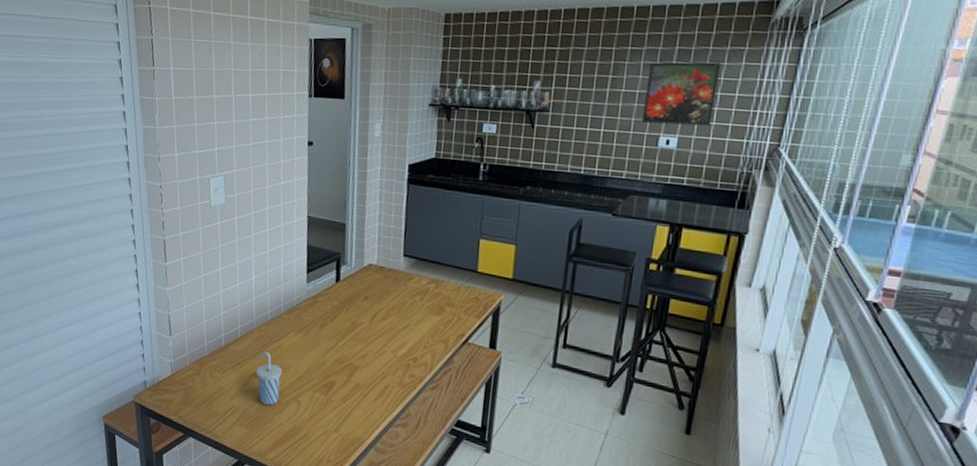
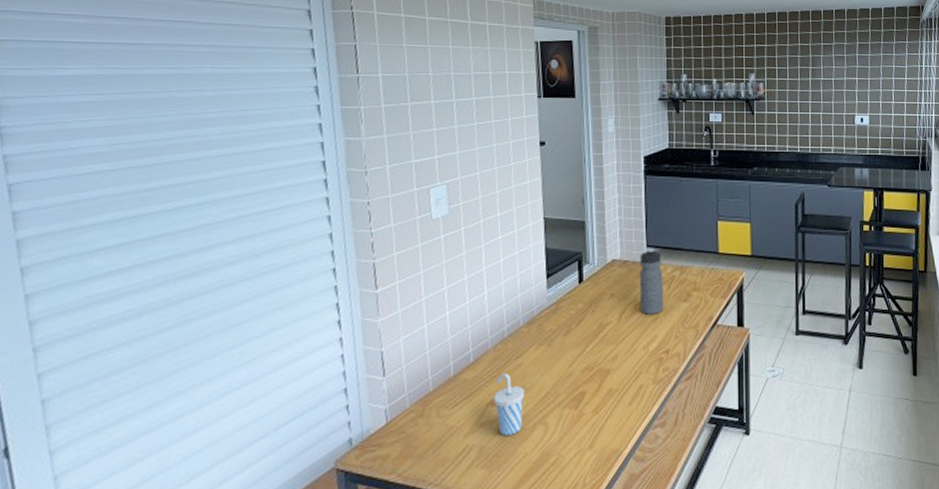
water bottle: none [392,258,418,323] -> present [639,248,664,315]
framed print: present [641,61,722,127] -> none [839,53,892,105]

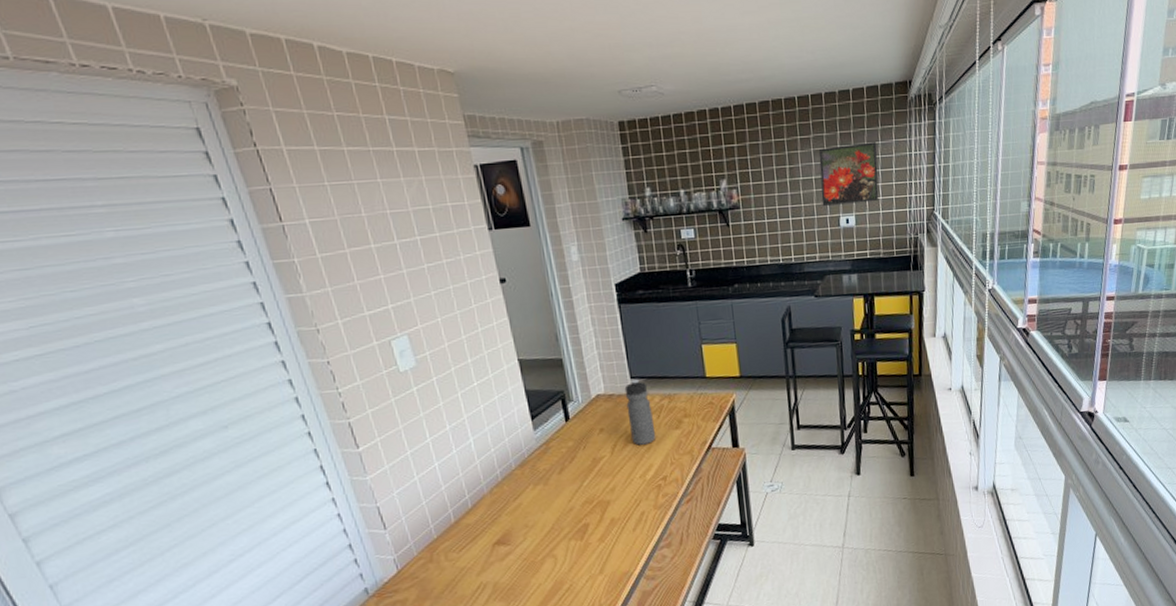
cup: present [493,373,525,436] -> none [498,514,532,571]
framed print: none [839,53,892,105] -> present [819,142,879,206]

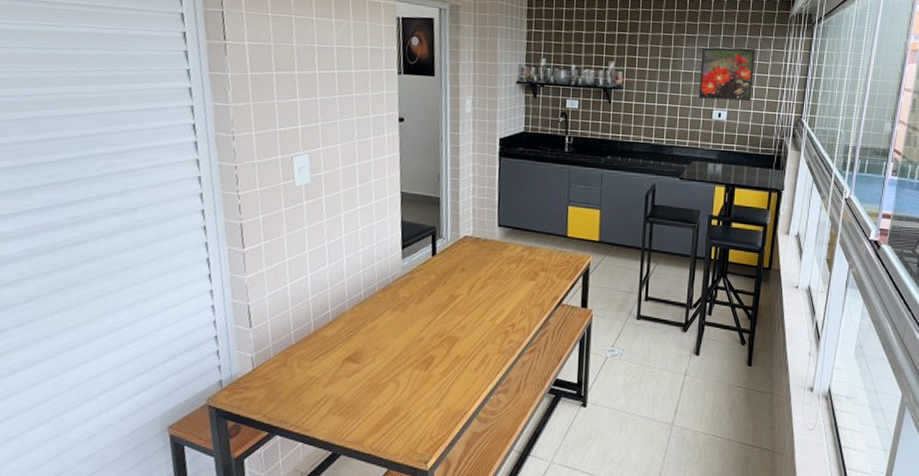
water bottle: present [624,379,657,445] -> none [489,228,513,290]

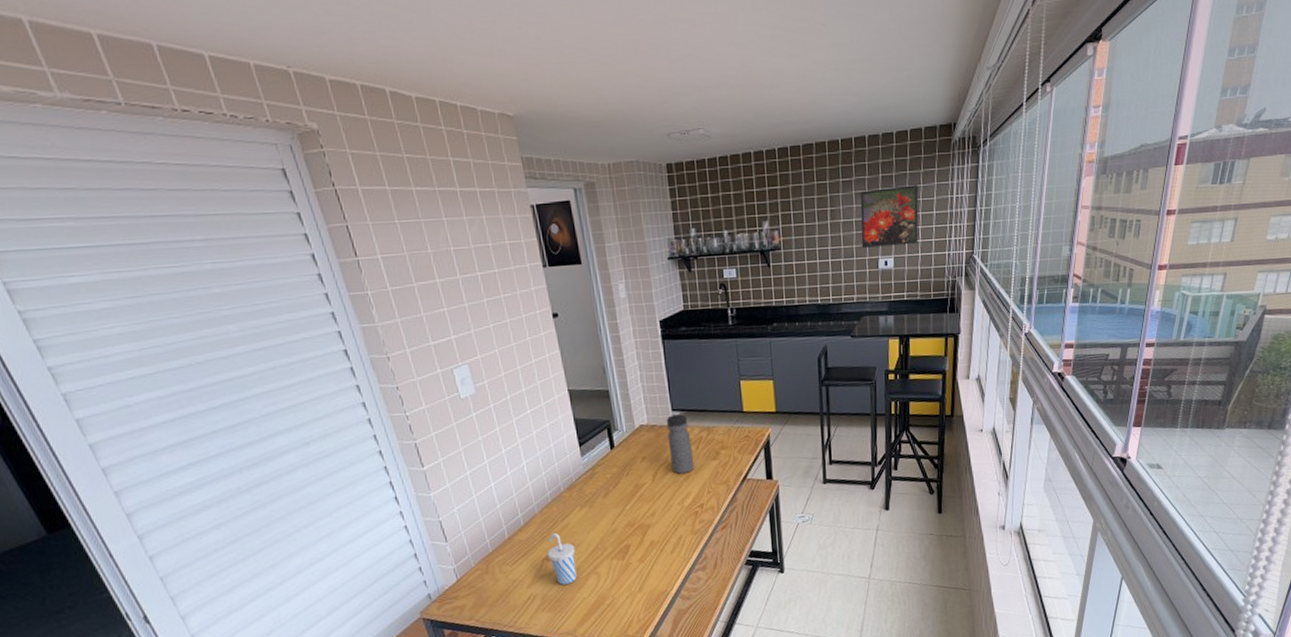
cup: none [350,334,379,389] -> present [547,533,577,585]
water bottle: none [489,228,513,290] -> present [666,412,695,474]

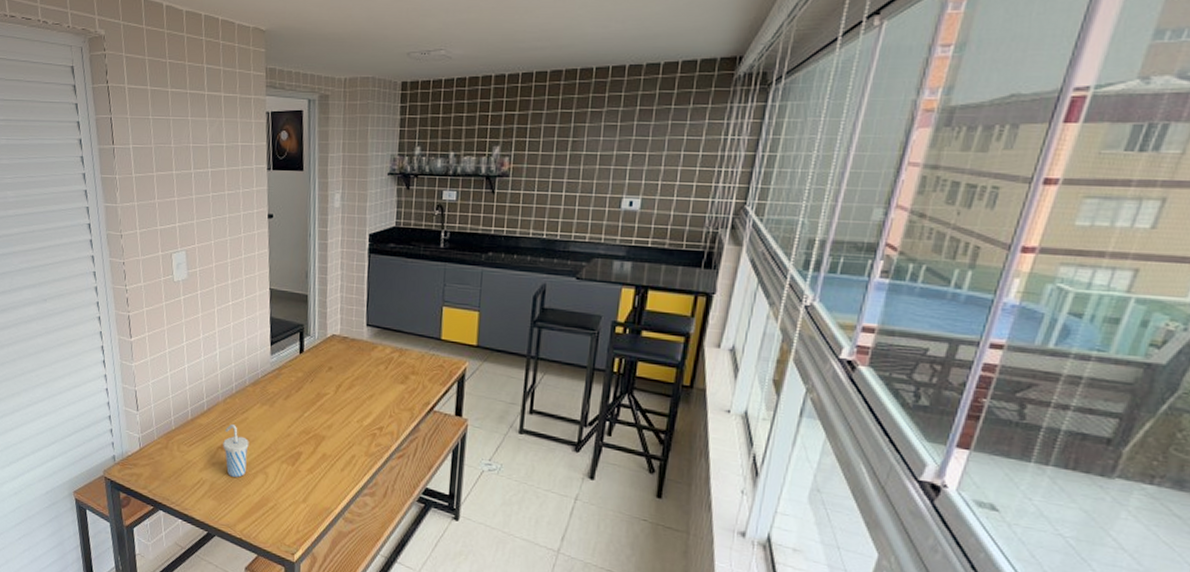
water bottle: present [666,412,695,474] -> none [357,327,382,392]
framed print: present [860,185,919,248] -> none [603,121,684,187]

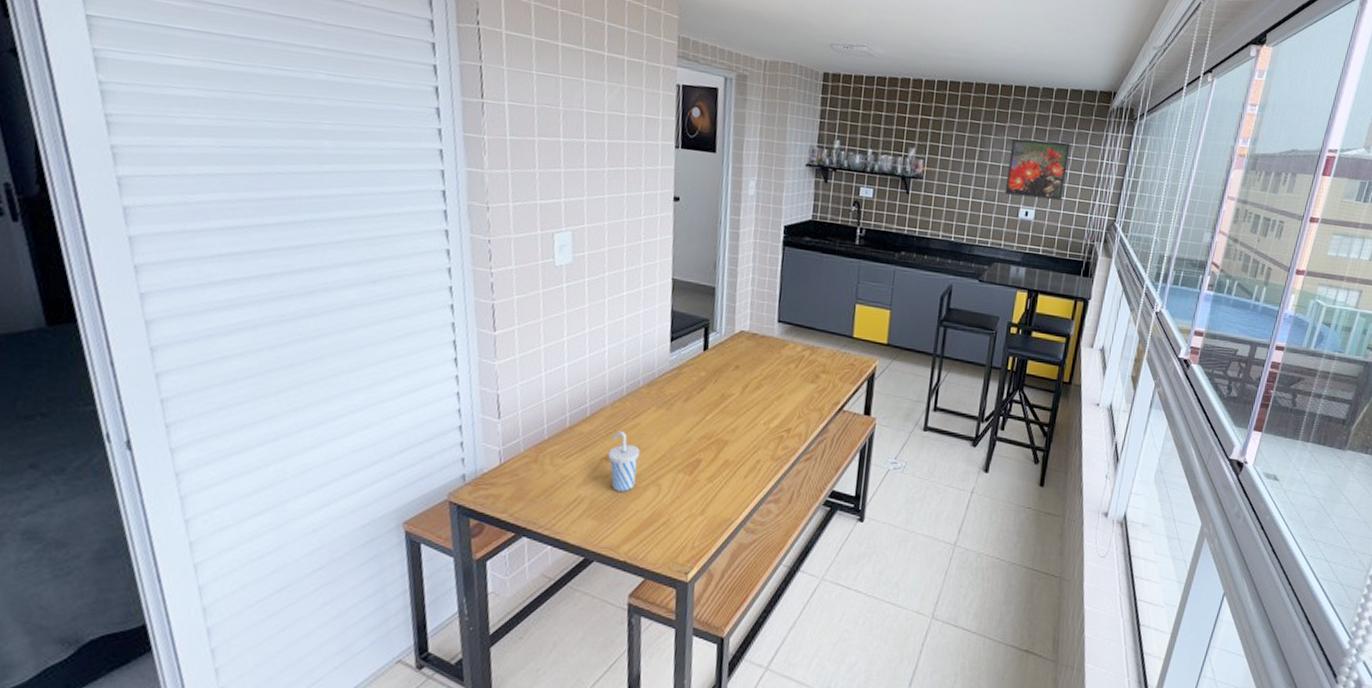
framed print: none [603,121,684,187] -> present [1004,138,1071,201]

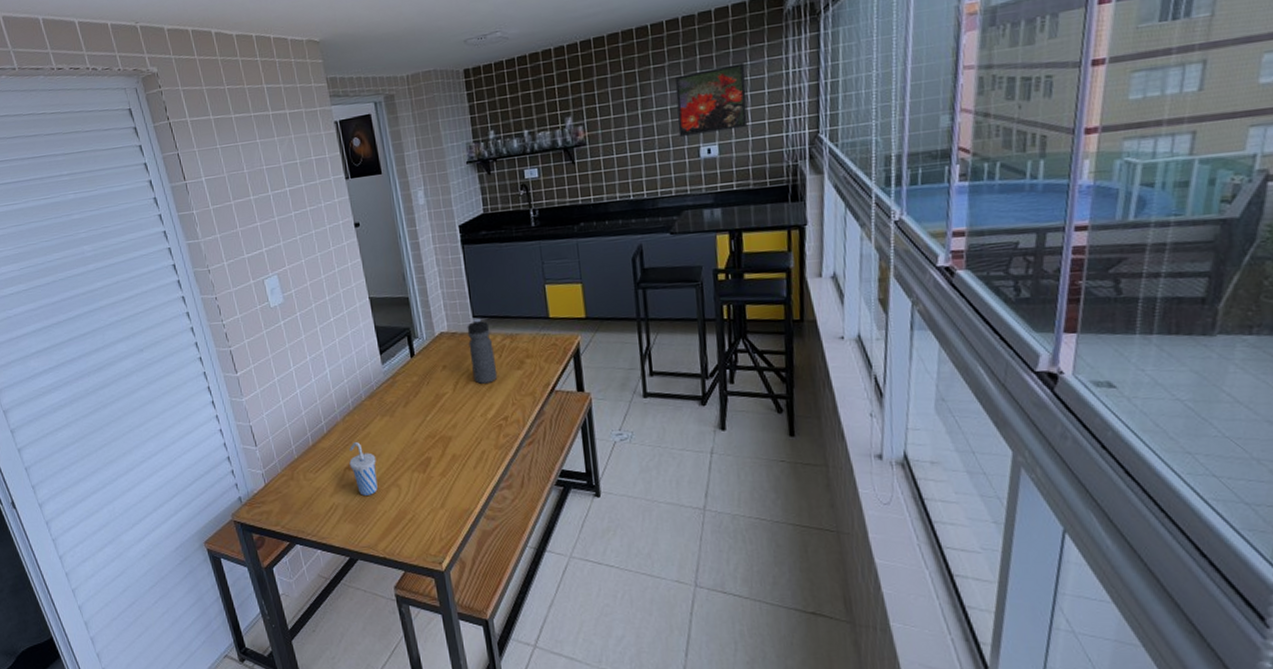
water bottle: none [765,323,793,392] -> present [467,318,498,384]

